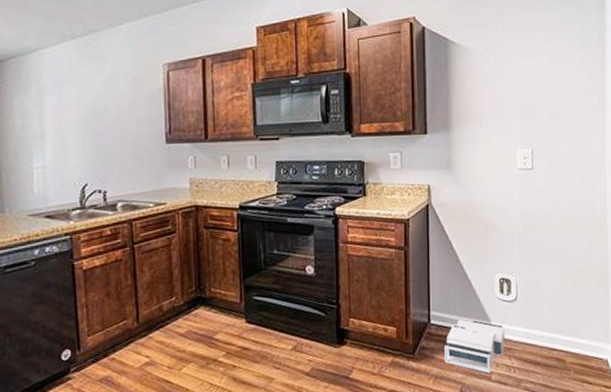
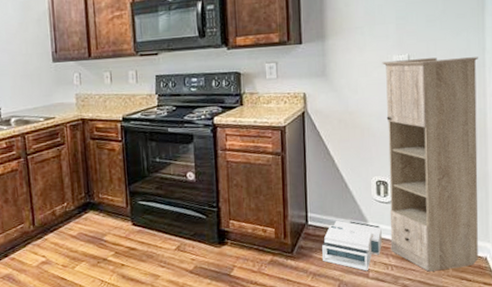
storage cabinet: none [506,153,600,374] -> present [382,57,479,272]

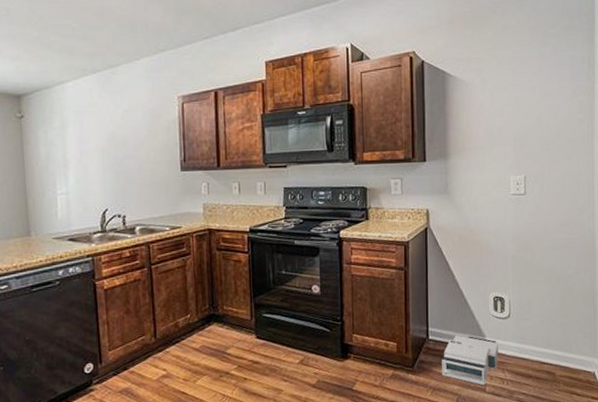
storage cabinet: present [382,57,479,272] -> none [500,179,588,386]

